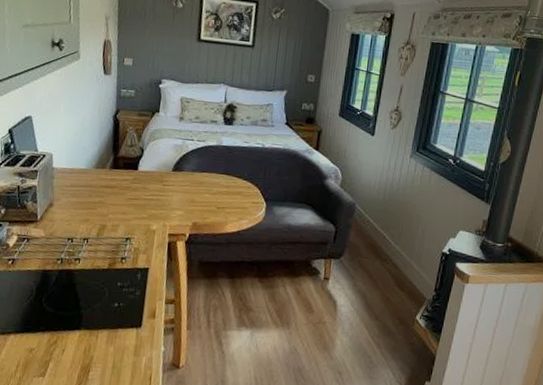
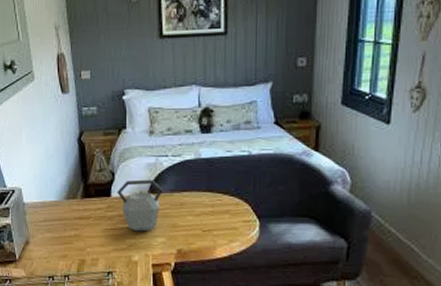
kettle: none [144,157,186,204] -> present [117,179,163,232]

